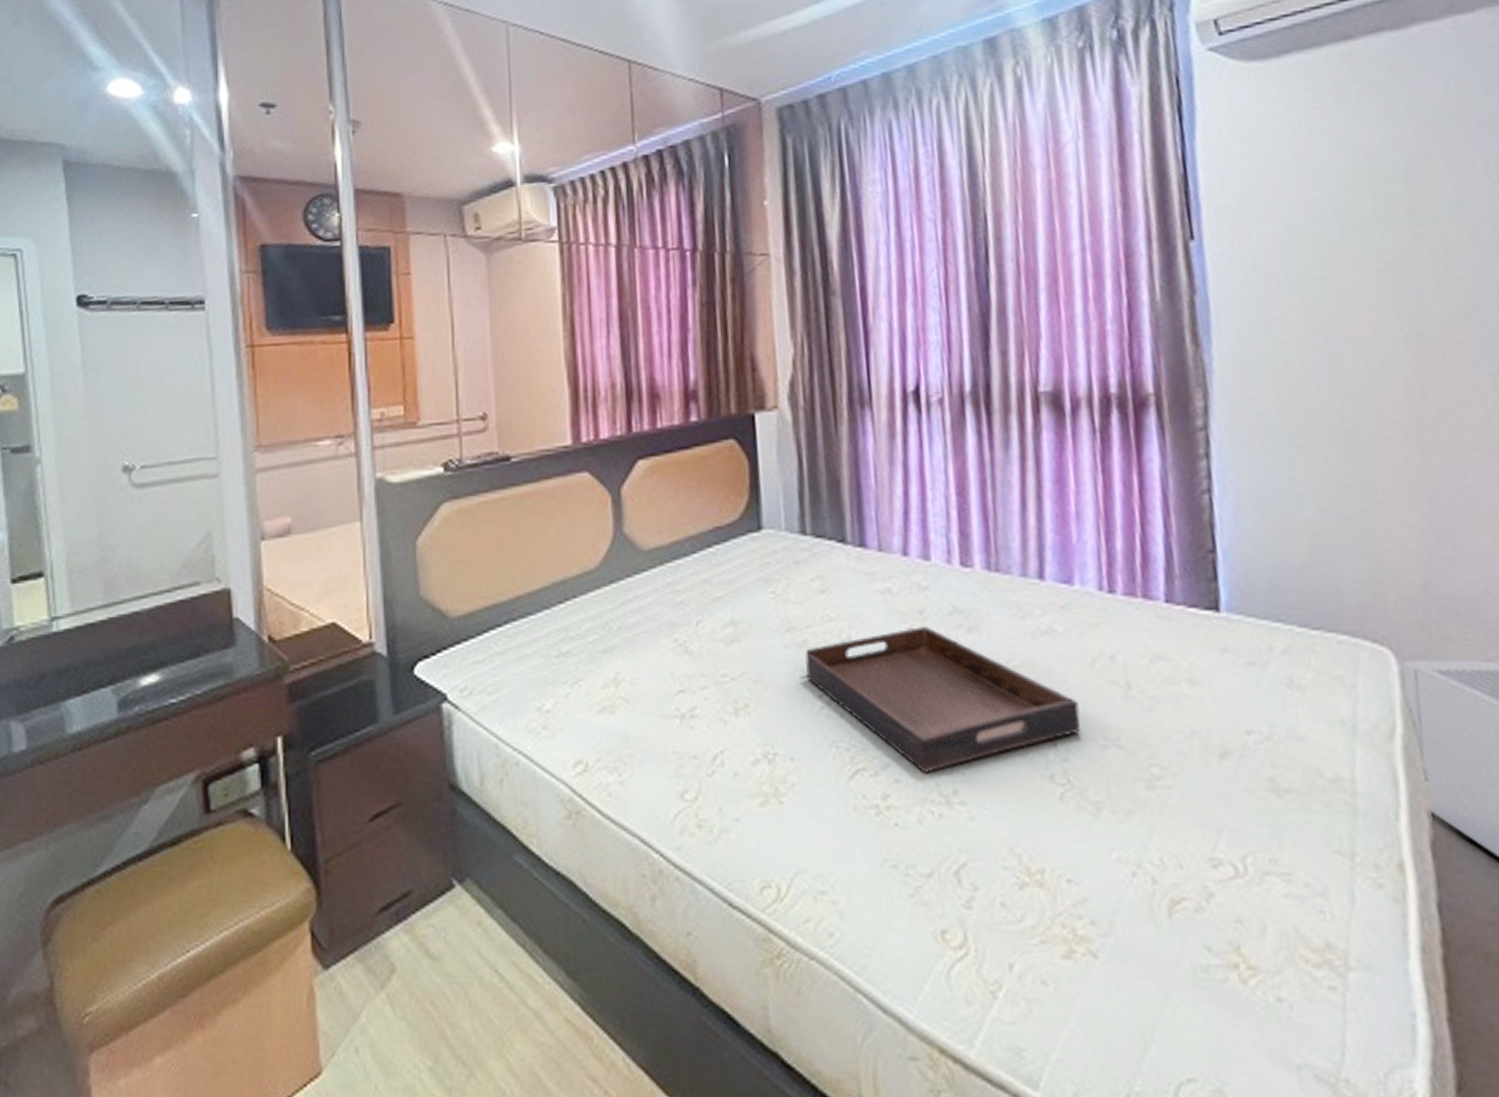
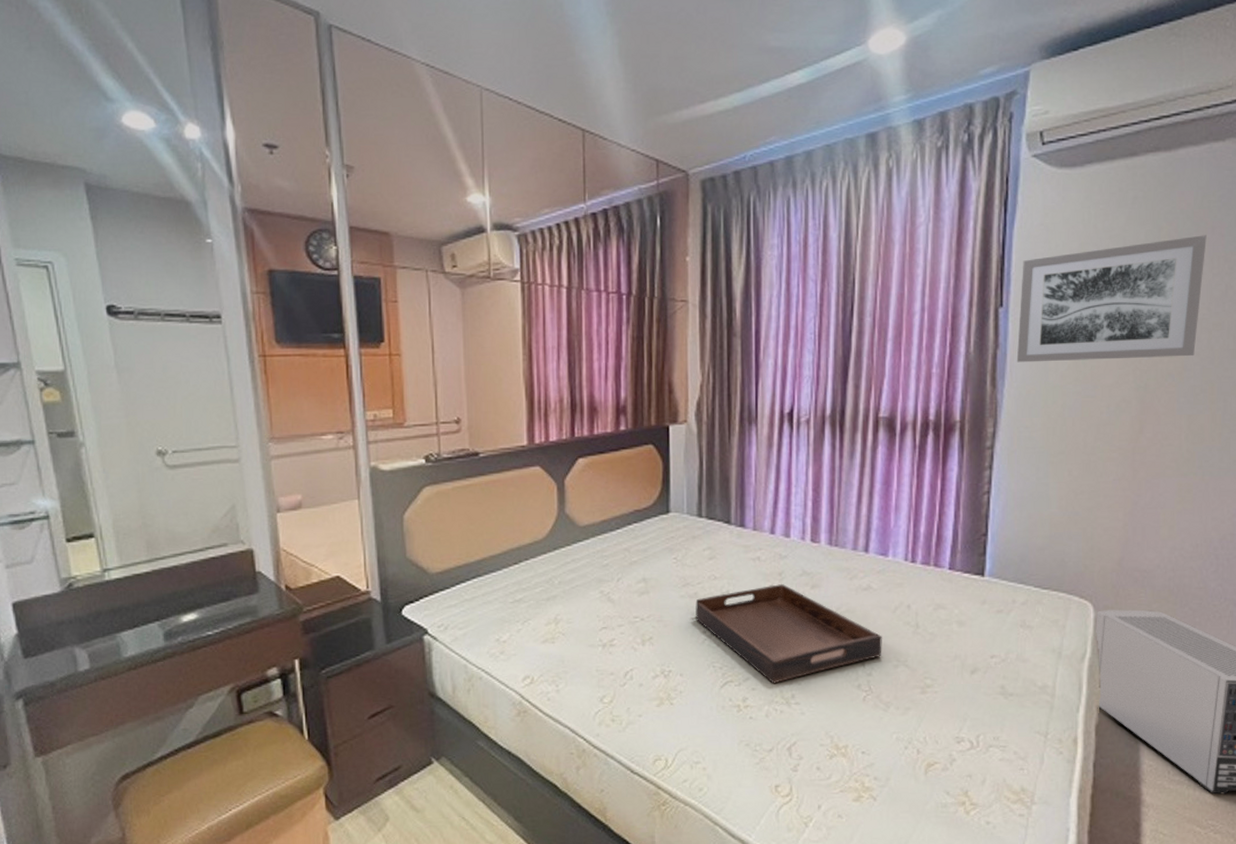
wall art: none [1214,131,1485,312] -> present [1016,235,1207,363]

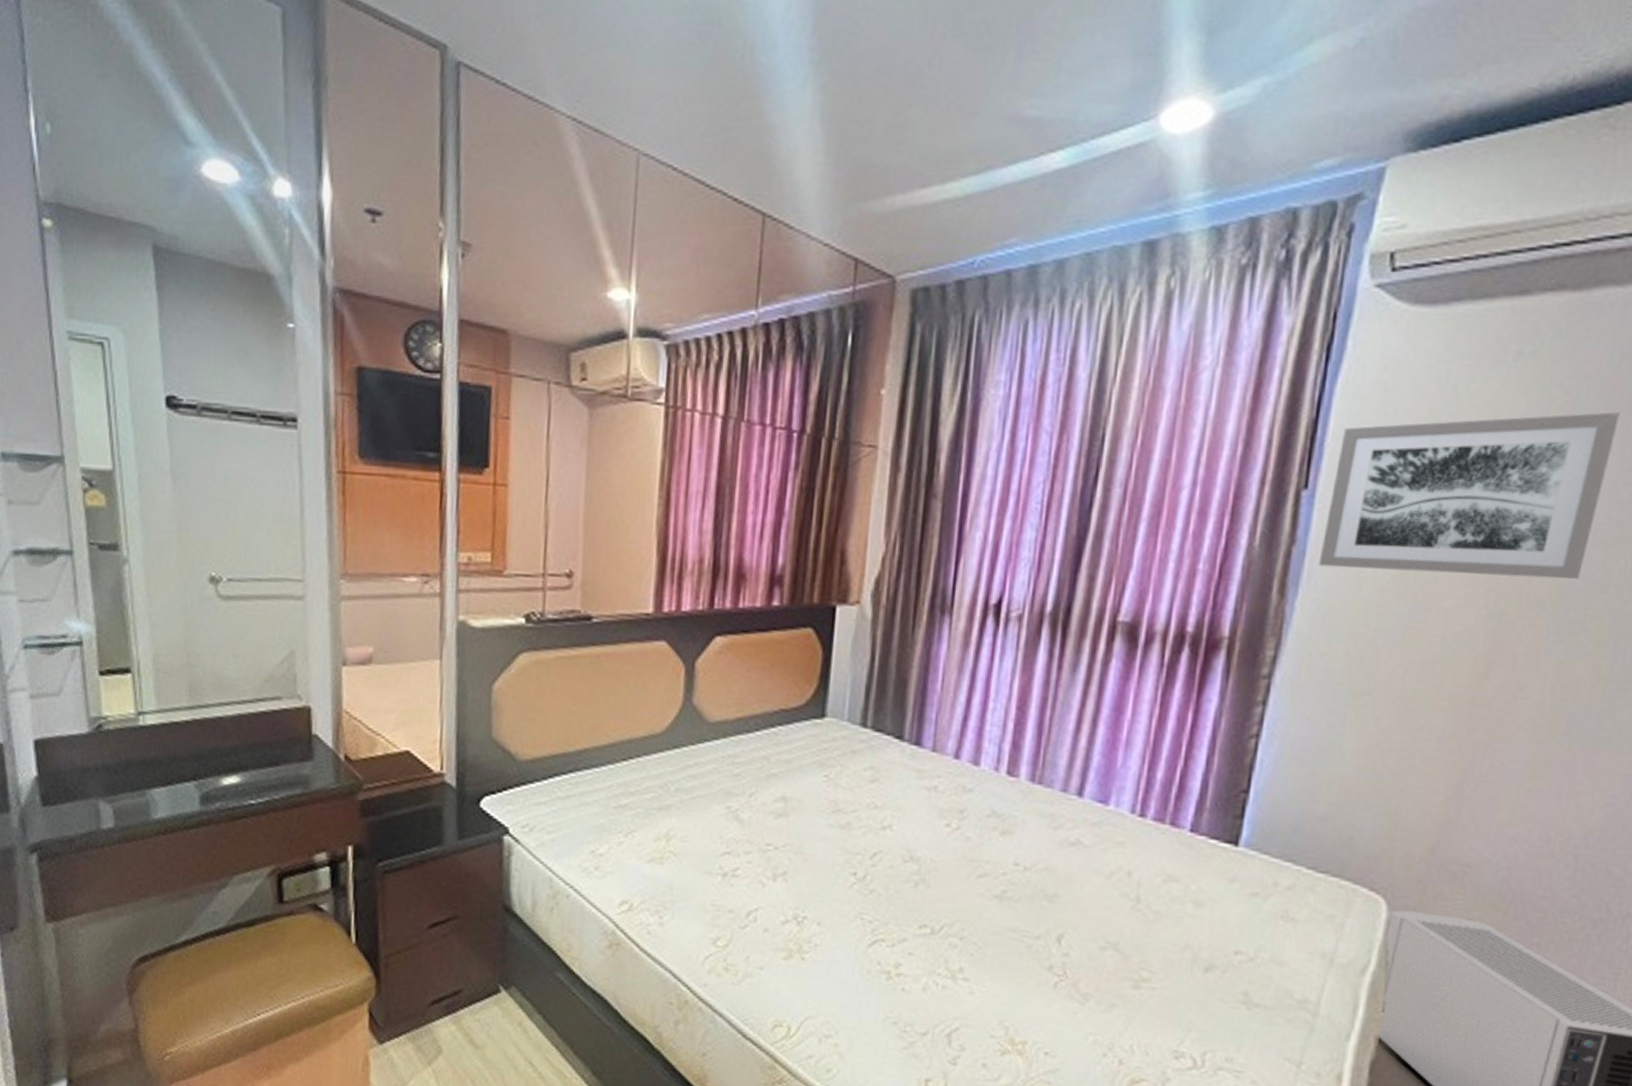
serving tray: present [695,583,882,684] -> none [845,823,1089,951]

